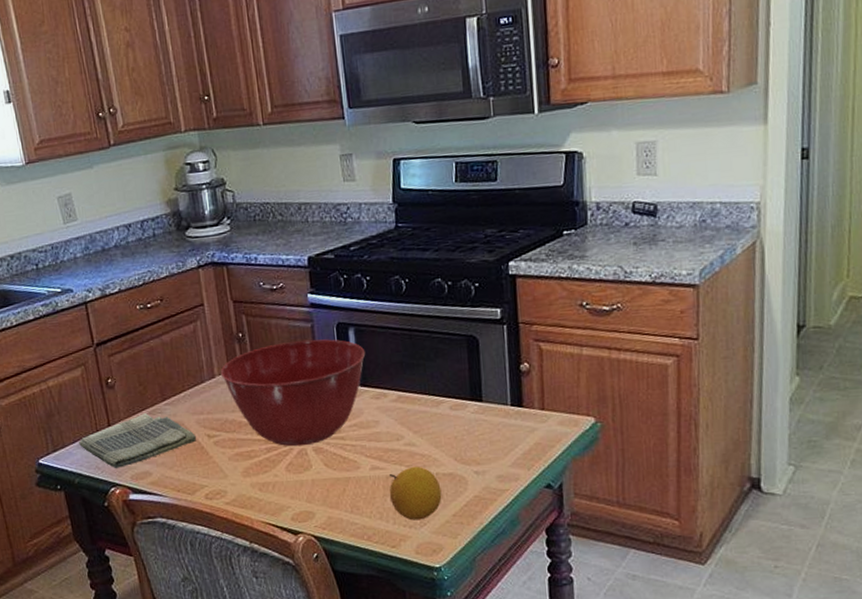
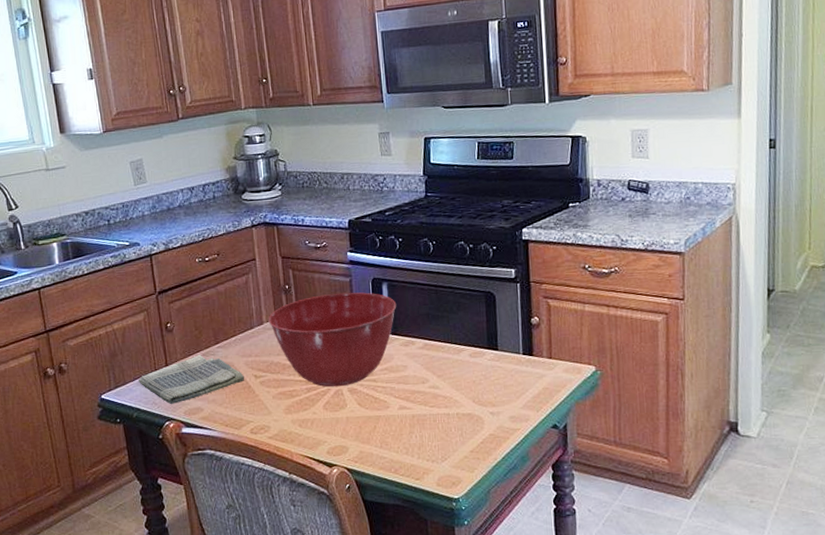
fruit: present [388,466,442,521] -> none [414,406,461,456]

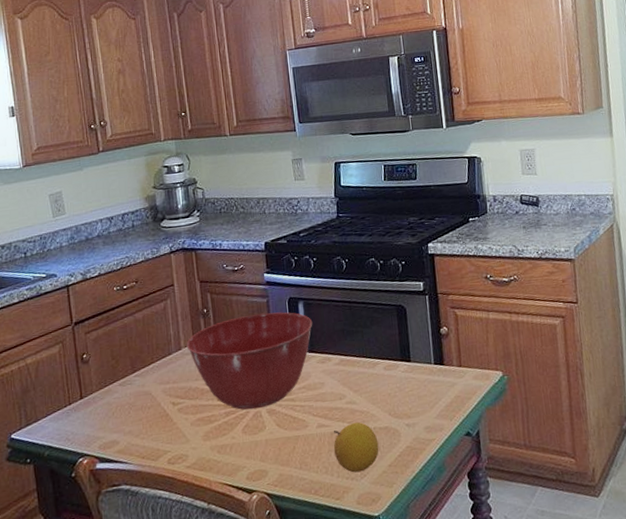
dish towel: present [139,355,245,404] -> none [51,385,163,439]
fruit: none [414,406,461,456] -> present [333,422,379,473]

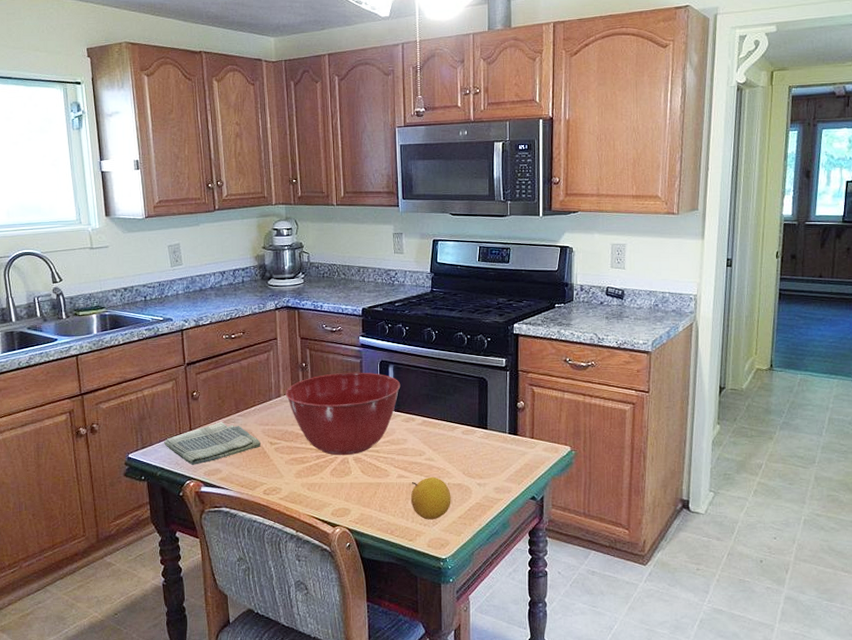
dish towel: none [51,385,163,439] -> present [164,422,262,465]

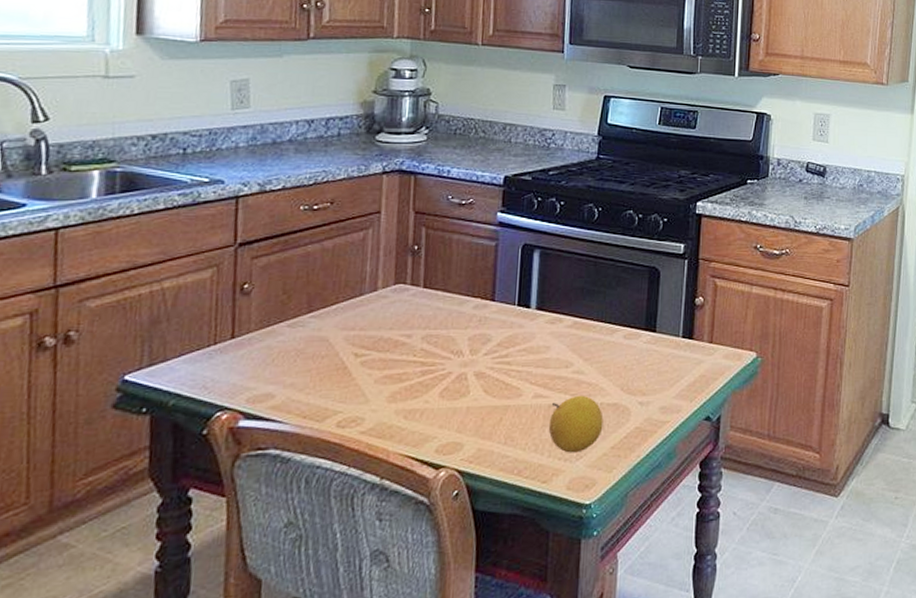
dish towel: present [164,422,262,465] -> none [186,326,342,388]
mixing bowl: present [285,372,401,456] -> none [384,258,548,371]

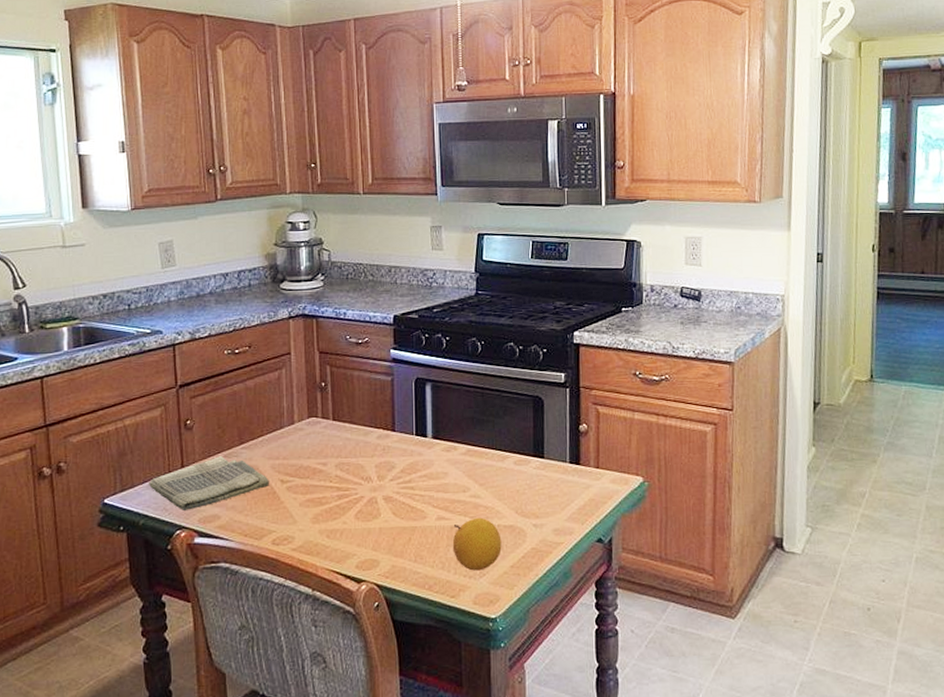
dish towel: none [186,326,342,388] -> present [149,456,270,510]

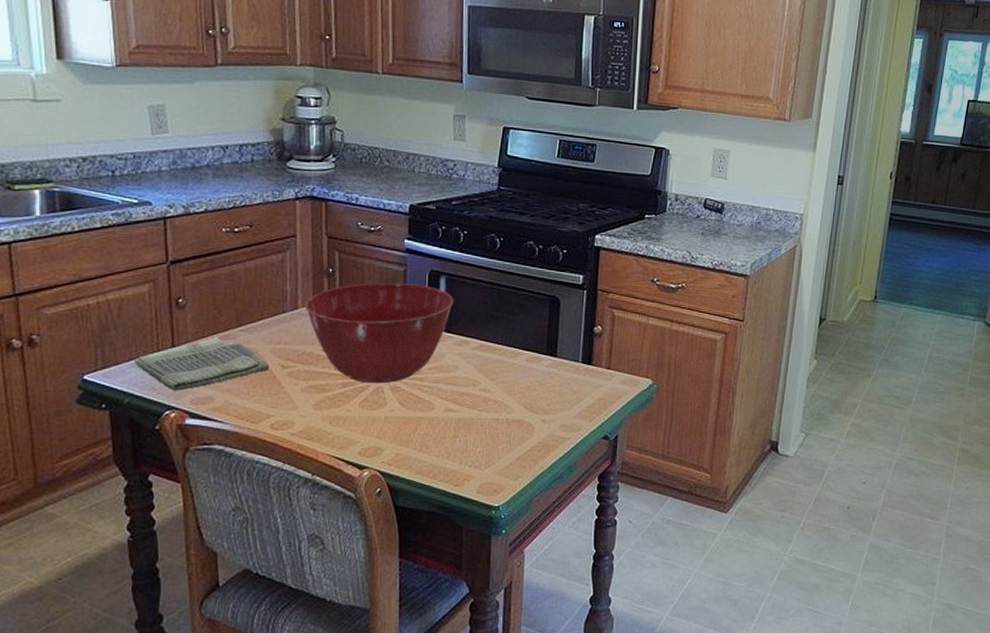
mixing bowl: none [300,392,440,495] -> present [304,282,454,384]
fruit: present [452,517,502,571] -> none [459,411,509,462]

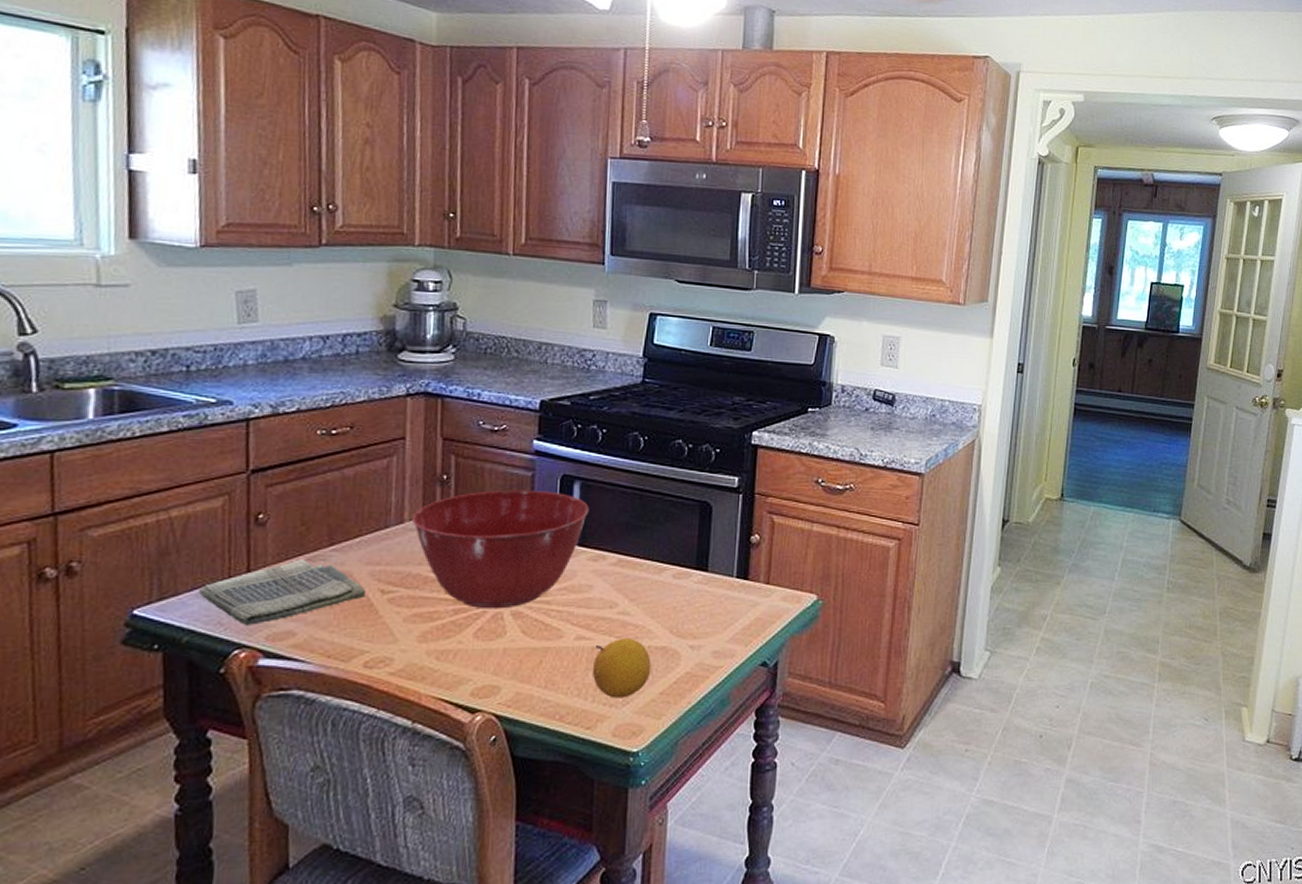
fruit: none [459,411,509,462] -> present [592,637,651,698]

